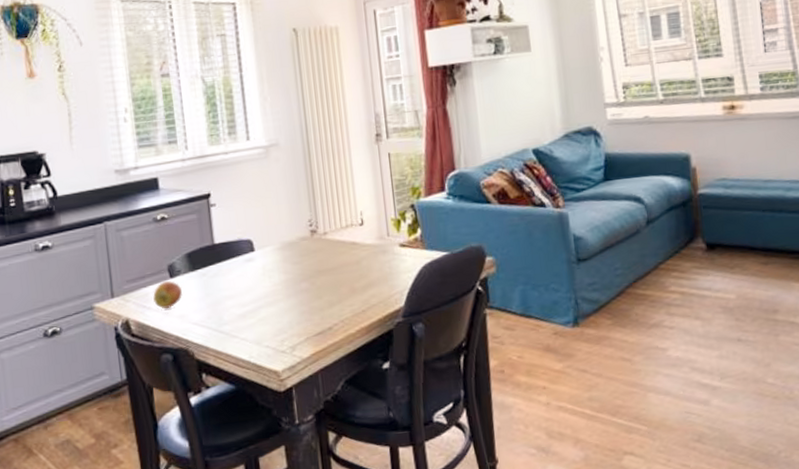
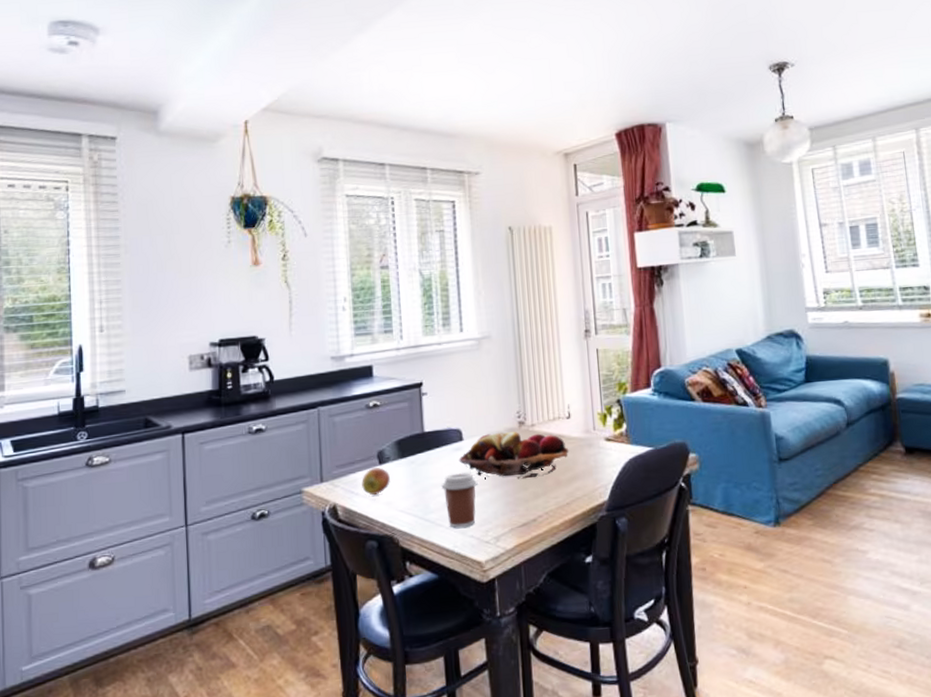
coffee cup: none [234,283,272,339] -> present [441,473,478,528]
fruit basket: none [251,240,363,289] -> present [458,432,569,480]

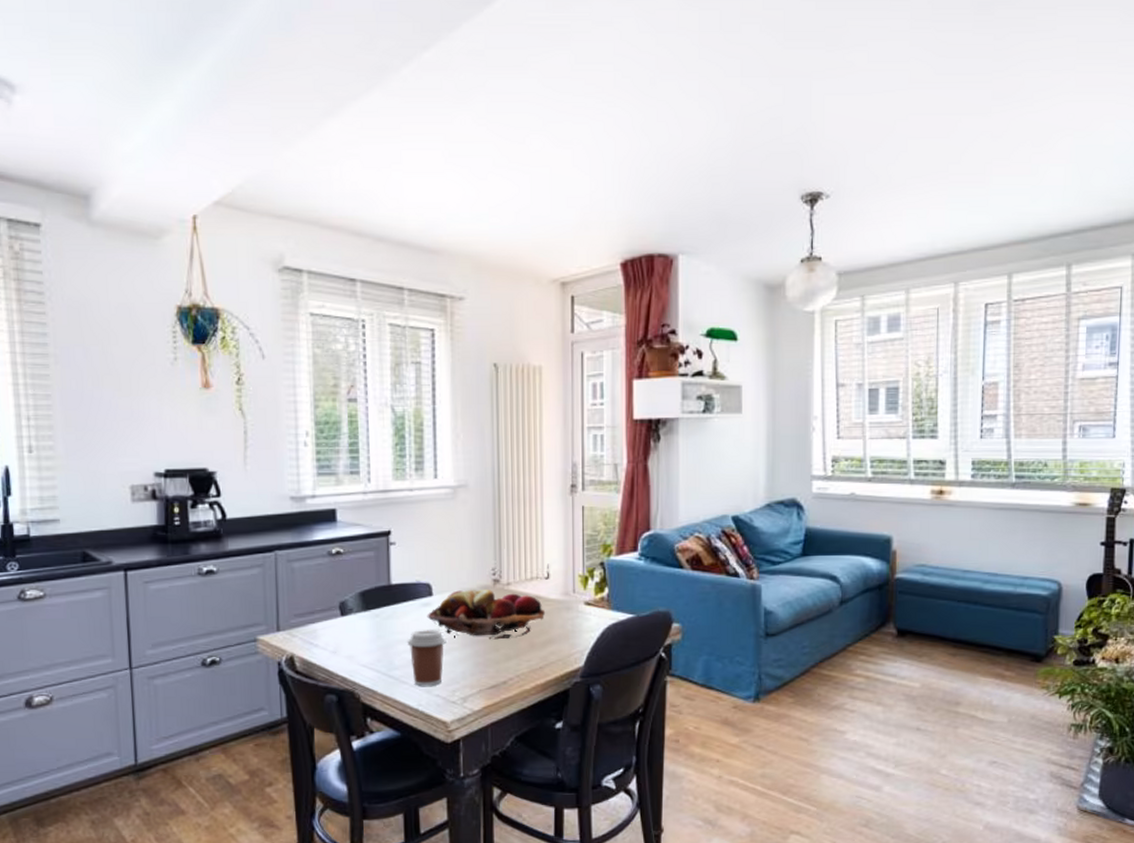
apple: present [362,467,390,496] -> none [321,618,352,648]

